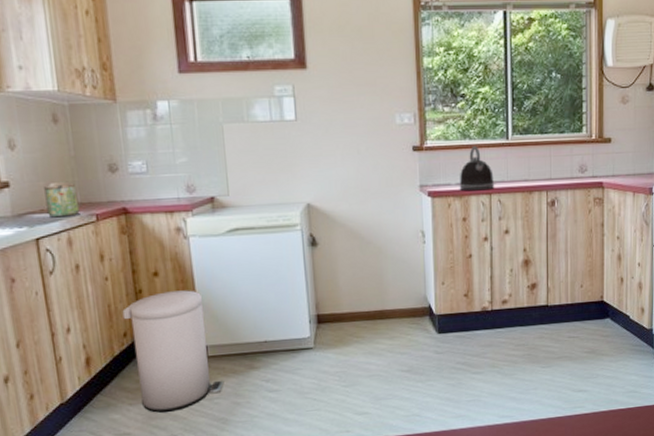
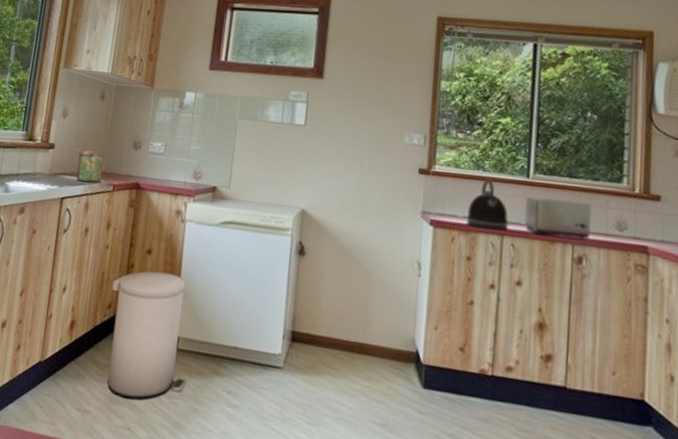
toaster: none [507,153,561,188] -> present [525,196,591,240]

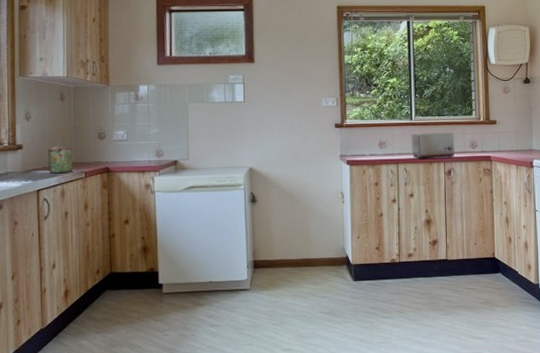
pedal bin: present [107,271,187,401] -> none [98,236,175,341]
kettle: present [466,178,509,230] -> none [372,124,402,161]

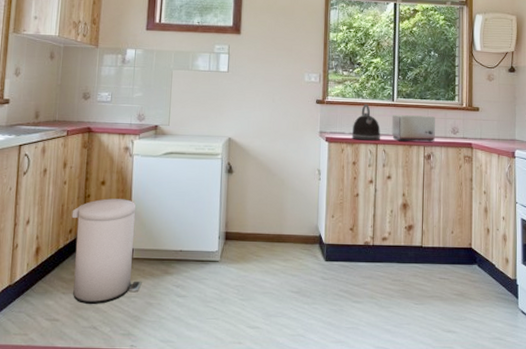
canister: present [48,145,73,174] -> none [32,102,57,130]
pedal bin: none [98,236,175,341] -> present [72,198,142,304]
kettle: none [372,124,402,161] -> present [351,103,381,141]

